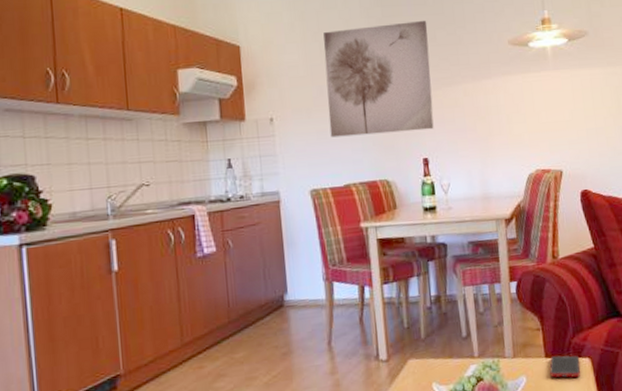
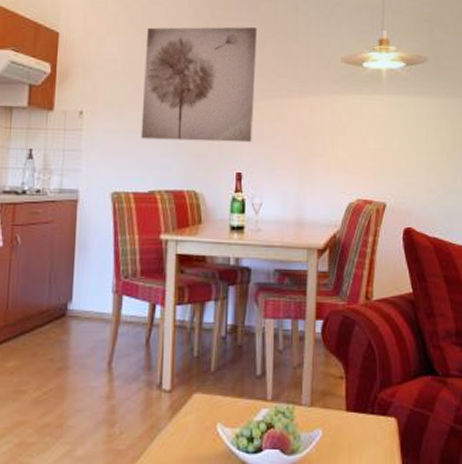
cell phone: present [549,355,581,378] -> none [350,409,385,438]

